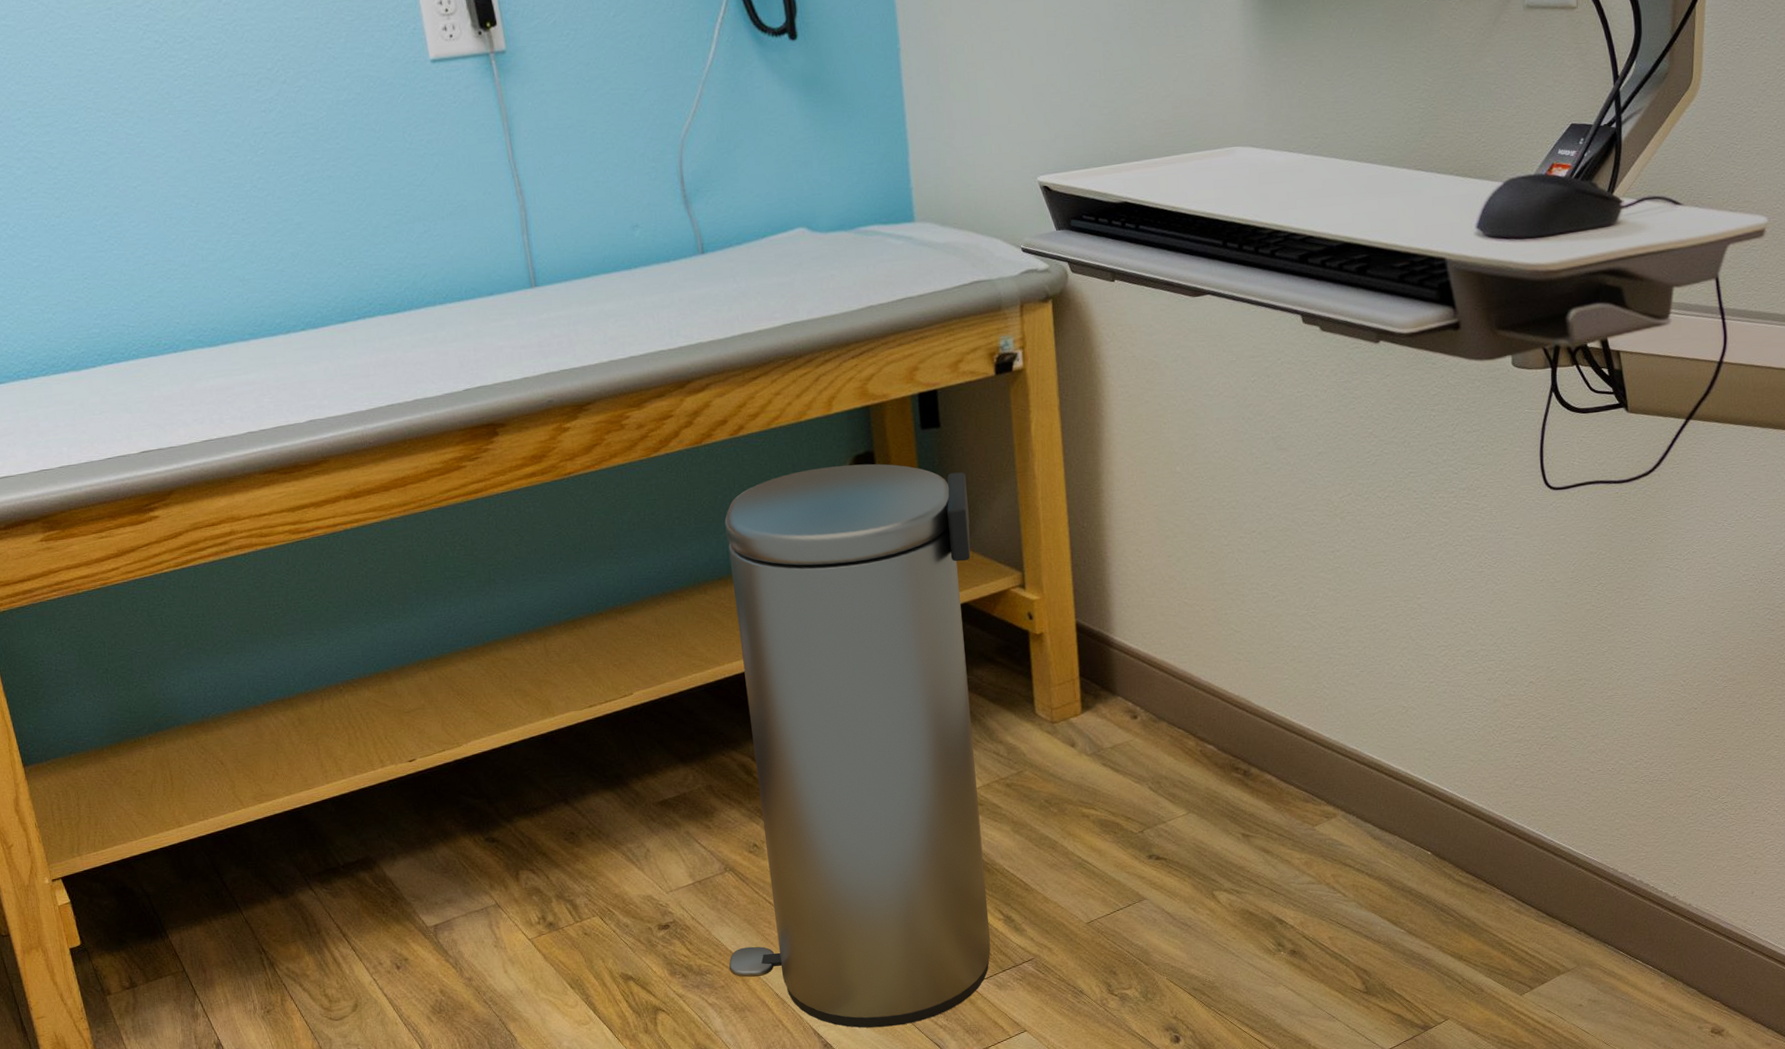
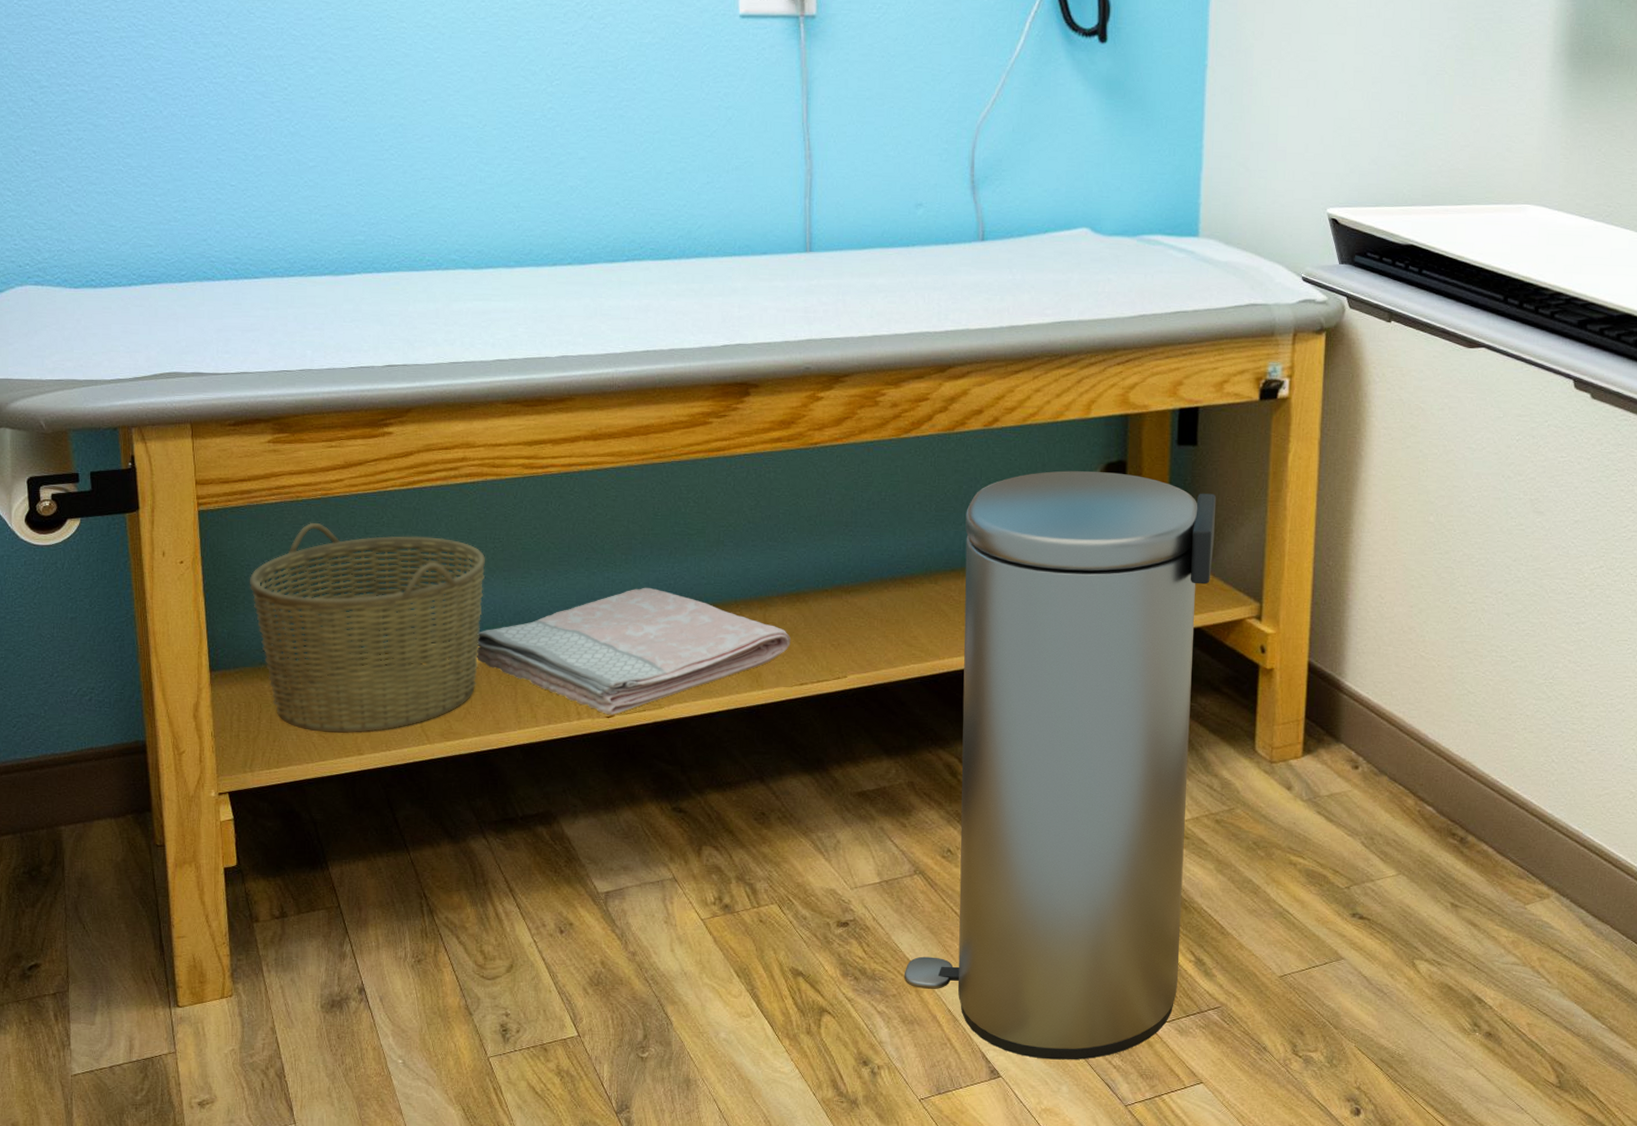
basket: none [45,611,279,810] -> present [249,522,486,733]
towel: none [272,632,574,759] -> present [477,587,791,715]

